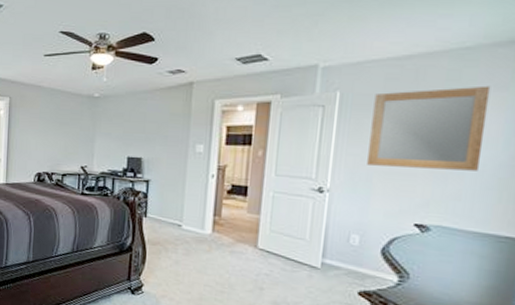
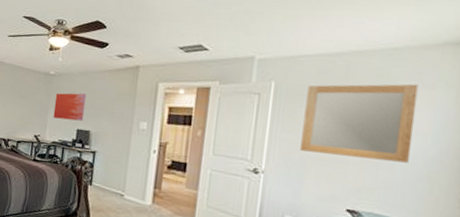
wall art: none [100,116,136,148] -> present [53,93,87,121]

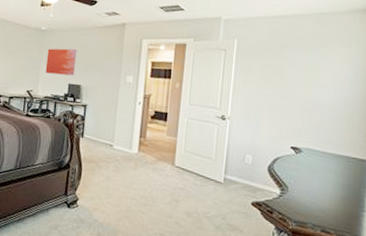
home mirror: present [300,83,419,163] -> none [257,42,339,106]

